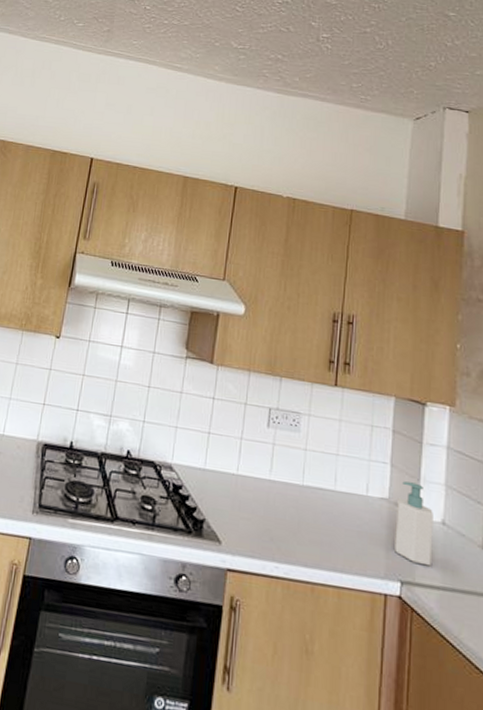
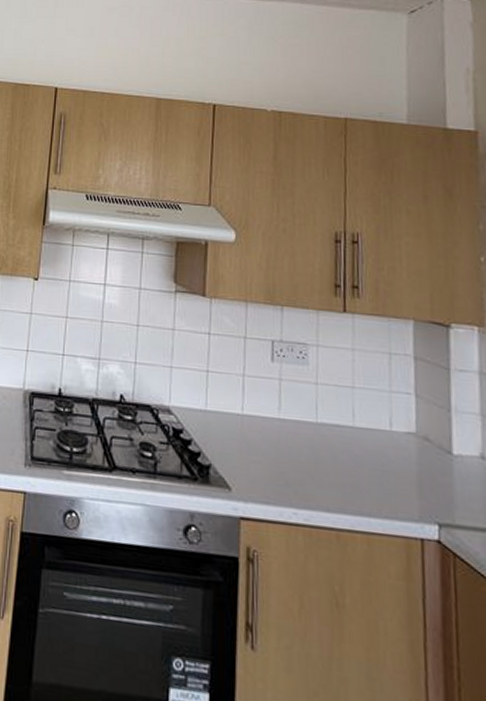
soap bottle: present [395,481,433,567] -> none [426,413,472,506]

